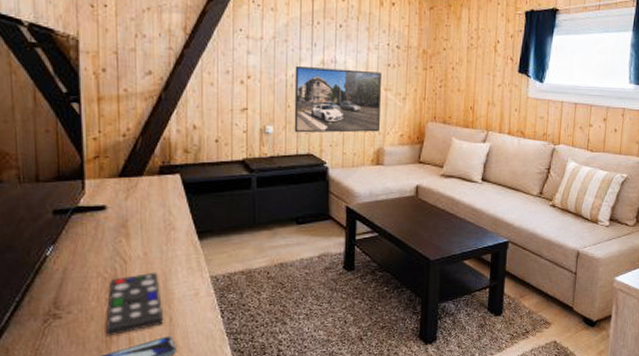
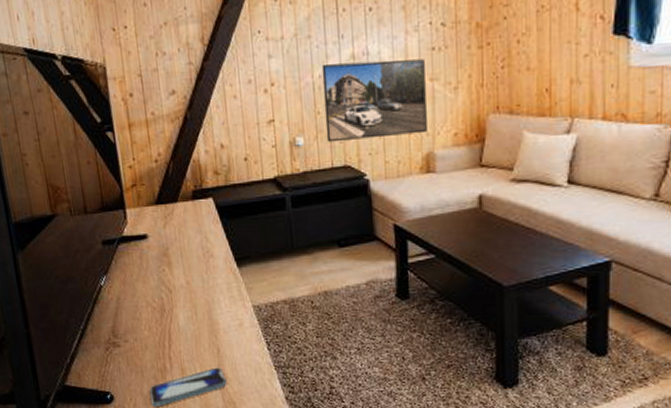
remote control: present [106,272,164,337] -> none [158,301,212,366]

